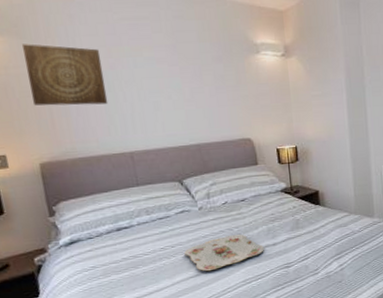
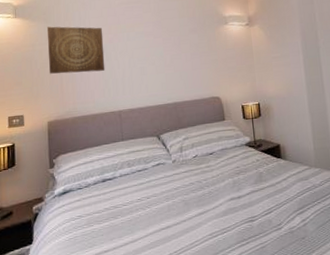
serving tray: present [184,234,264,272] -> none [158,187,230,224]

